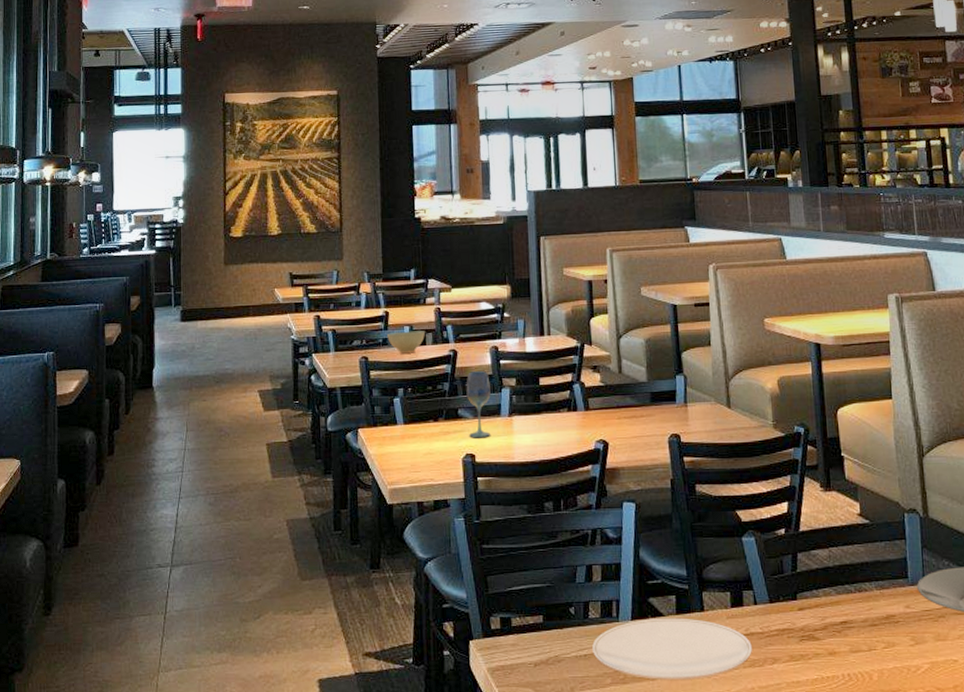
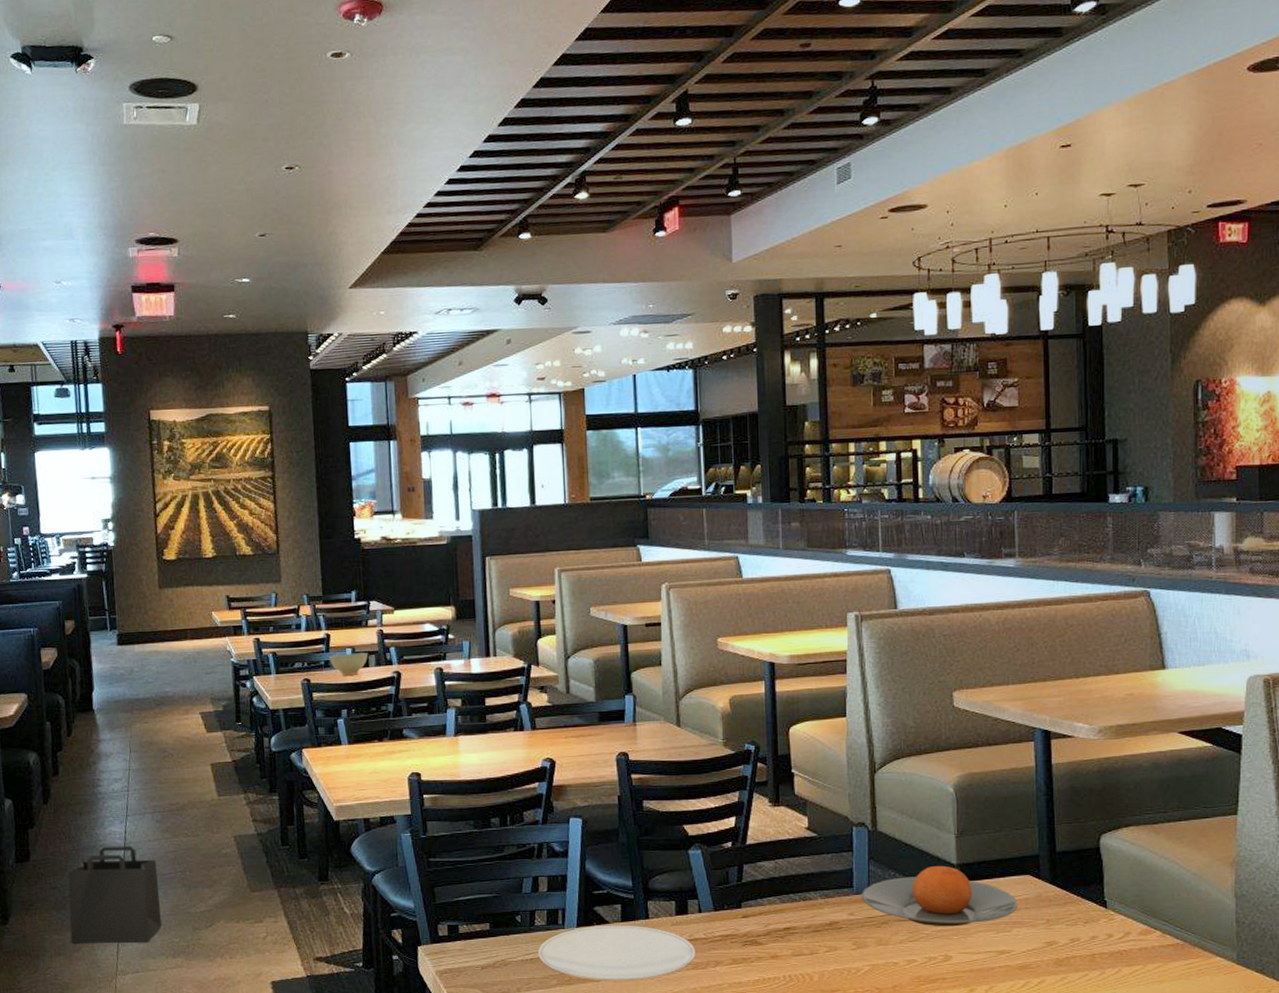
shopping bag: none [114,530,209,636] -> present [68,846,163,943]
wineglass: present [466,371,491,438] -> none [410,692,436,758]

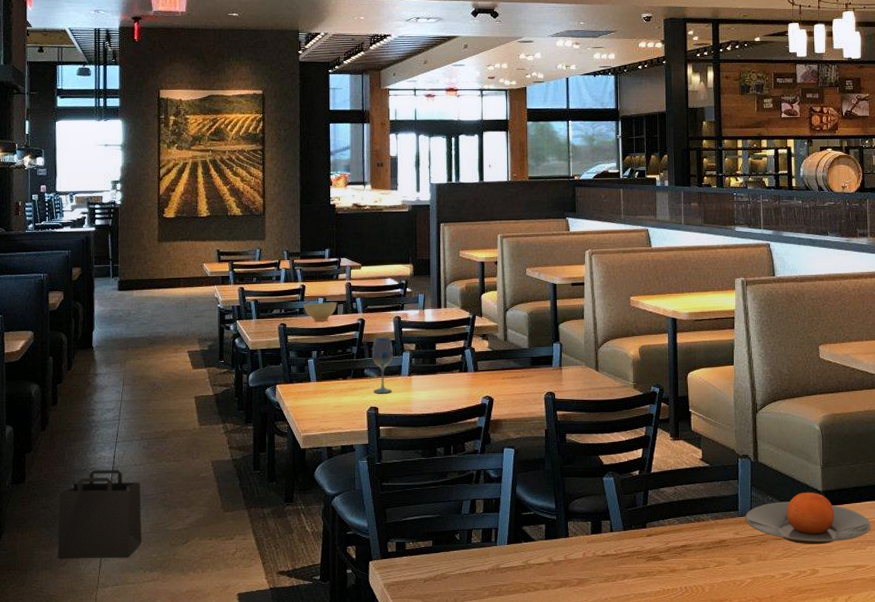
wineglass: none [410,692,436,758] -> present [372,337,393,394]
plate: present [538,925,695,981] -> none [474,542,607,592]

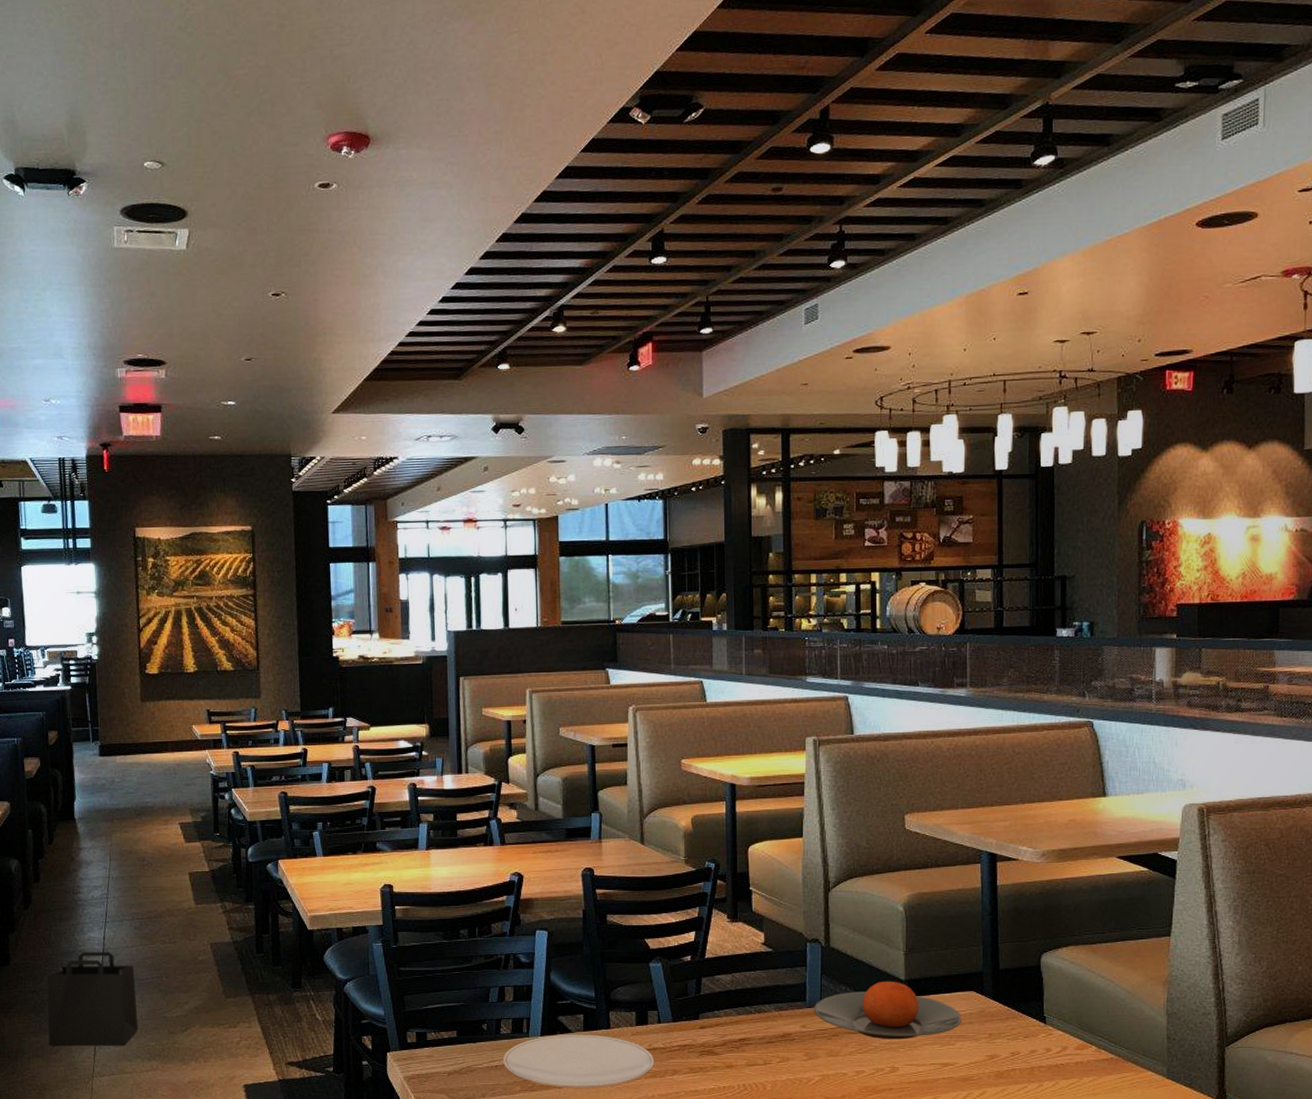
bowl: present [303,302,338,321] -> none [305,767,344,789]
wineglass: present [372,337,393,394] -> none [384,807,409,870]
plate: none [474,542,607,592] -> present [503,1034,654,1088]

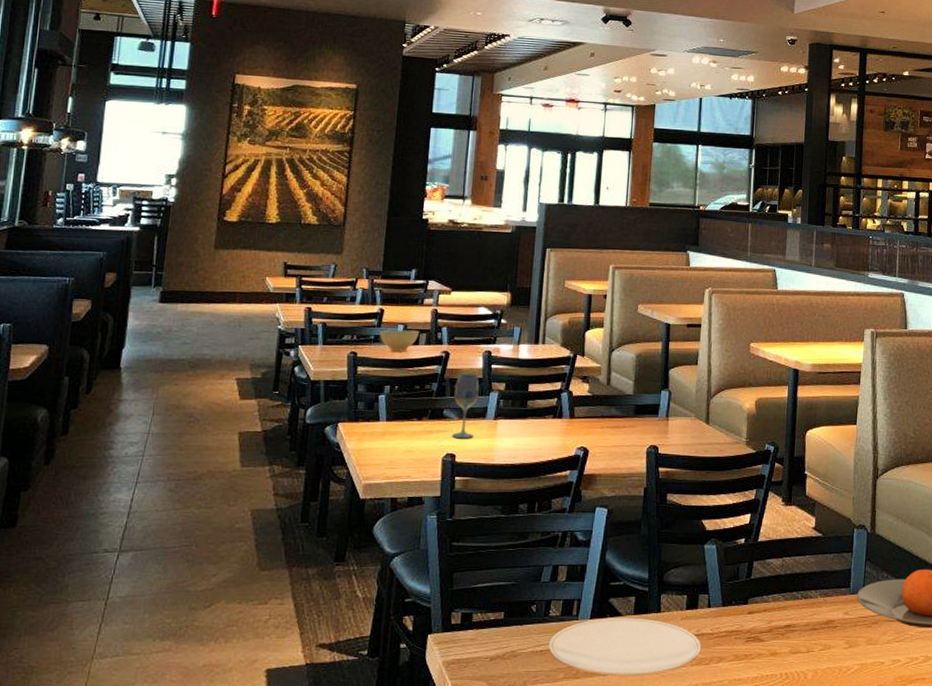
shopping bag: present [47,951,139,1046] -> none [46,514,162,623]
bowl: none [305,767,344,789] -> present [379,329,420,352]
wineglass: none [384,807,409,870] -> present [452,374,479,439]

